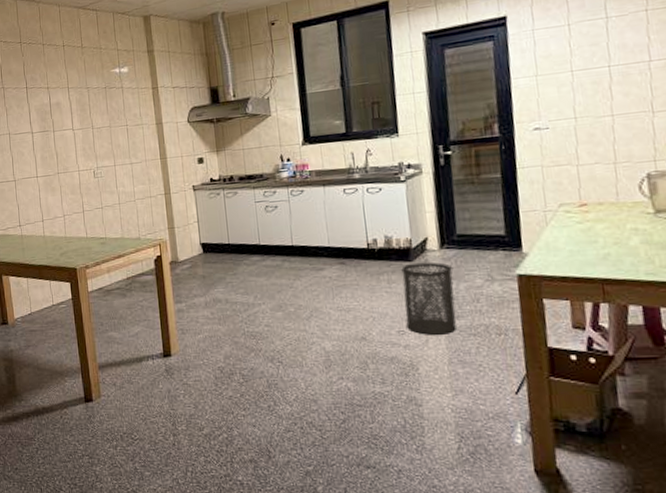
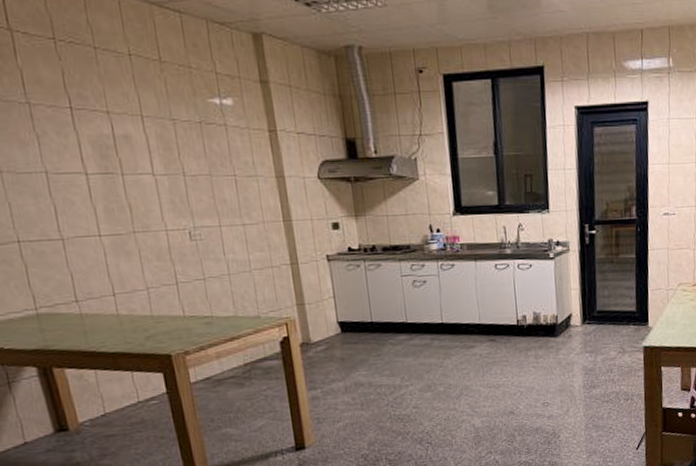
trash can: present [401,262,456,335] -> none [548,337,593,405]

